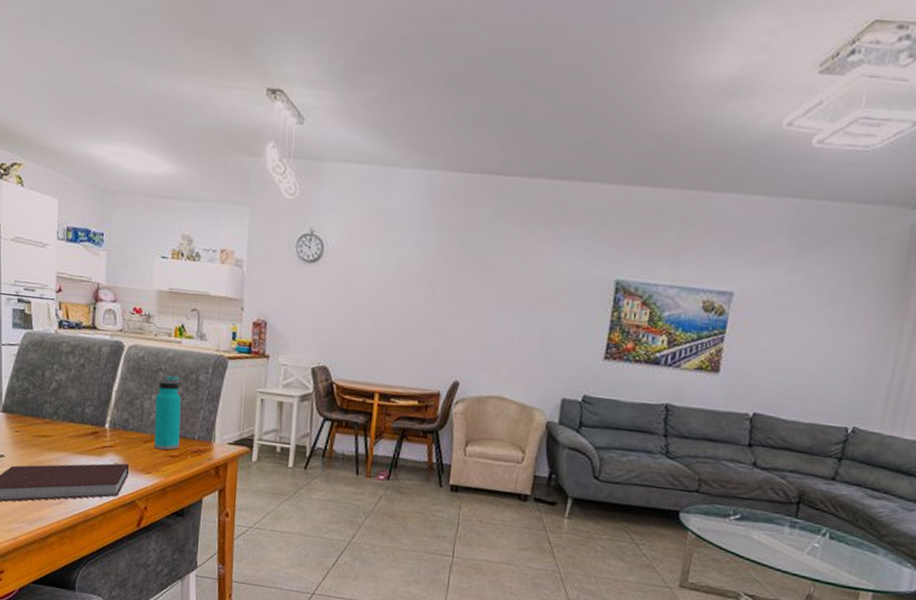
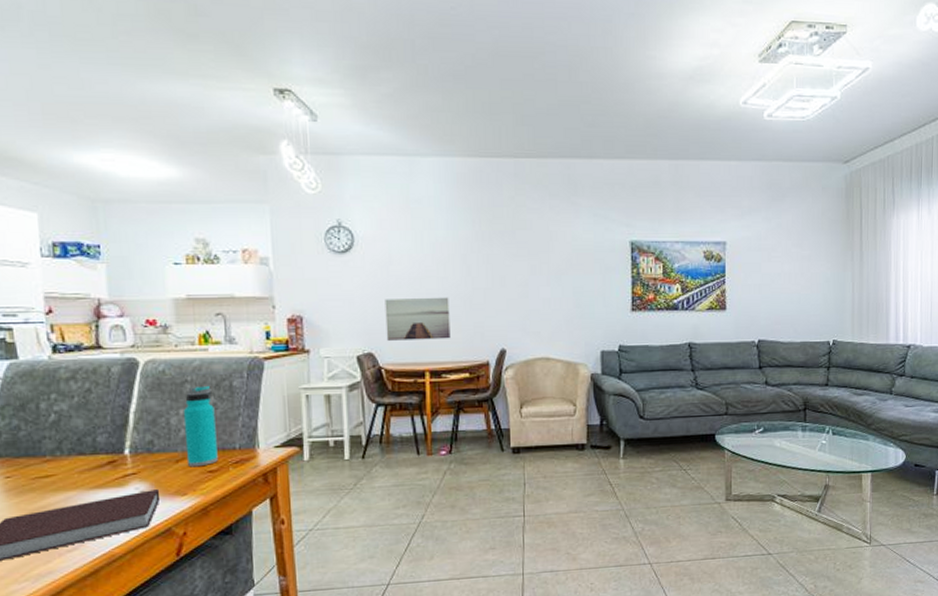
wall art: none [342,314,409,363] -> present [385,297,451,341]

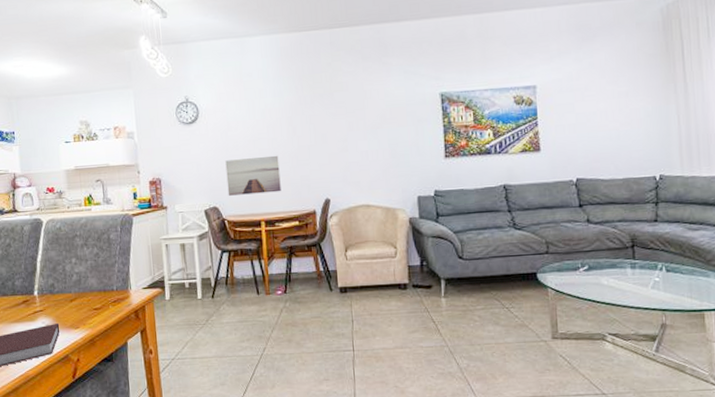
water bottle: present [183,385,218,467] -> none [74,238,101,306]

